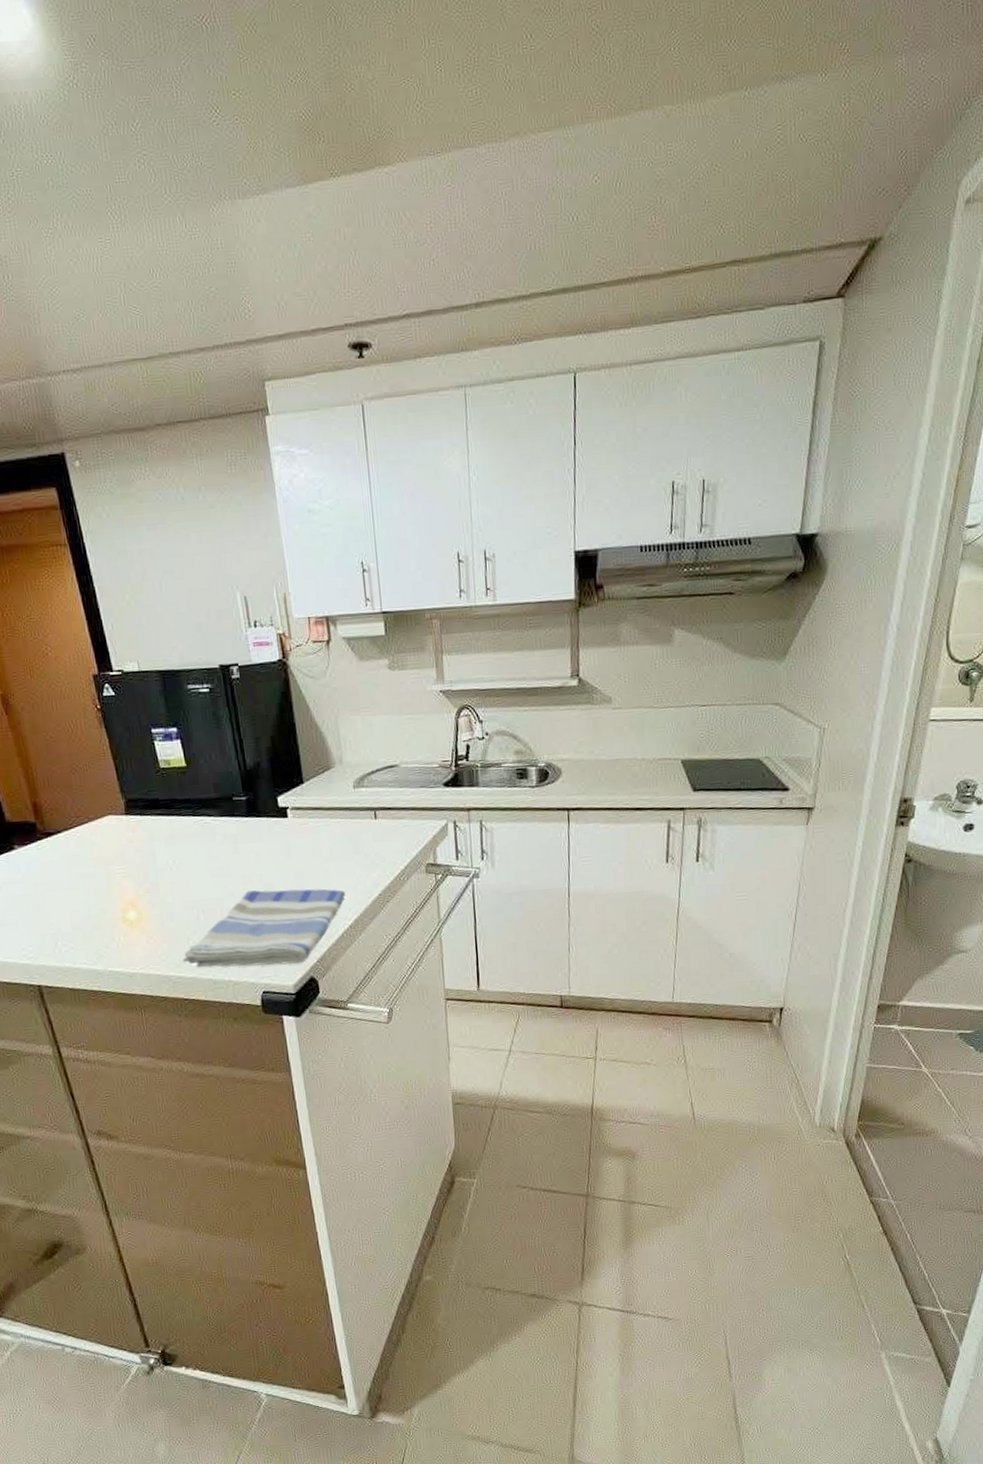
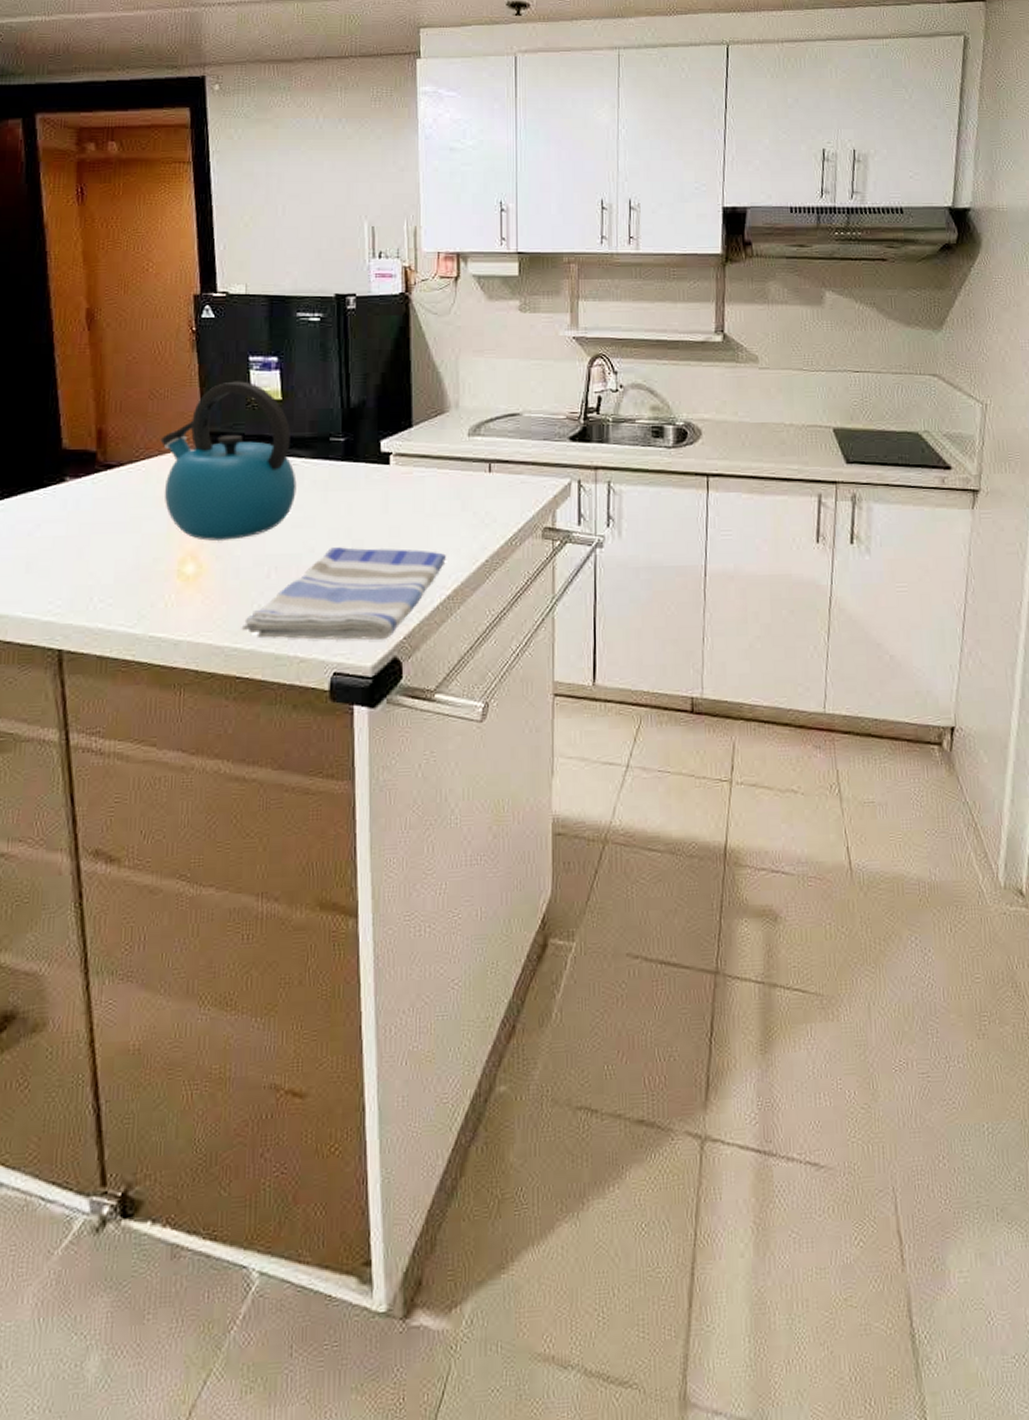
kettle: none [87,751,211,892] -> present [160,381,297,541]

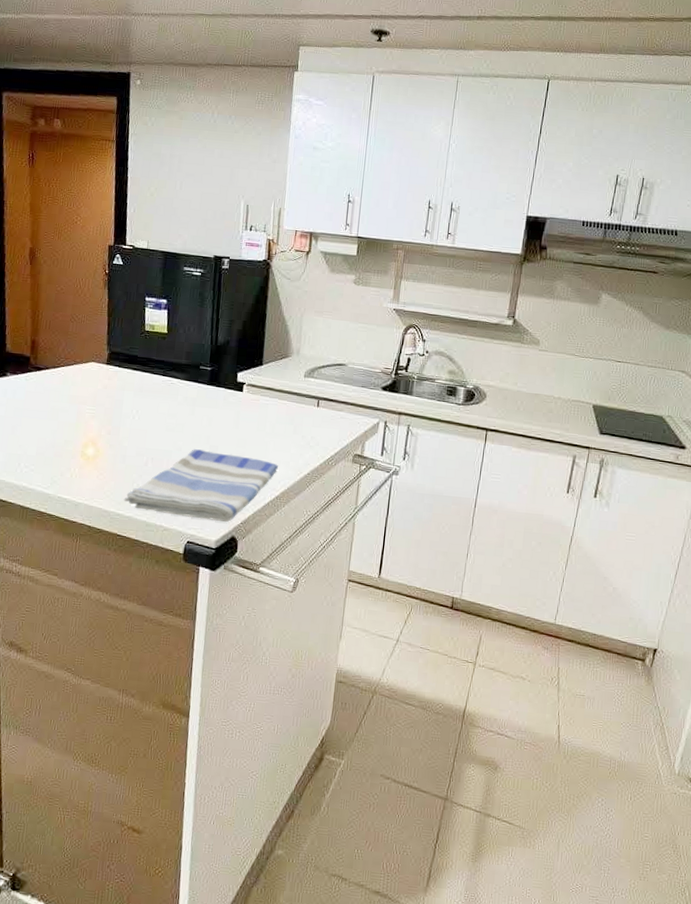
kettle: present [160,381,297,541] -> none [76,315,173,434]

